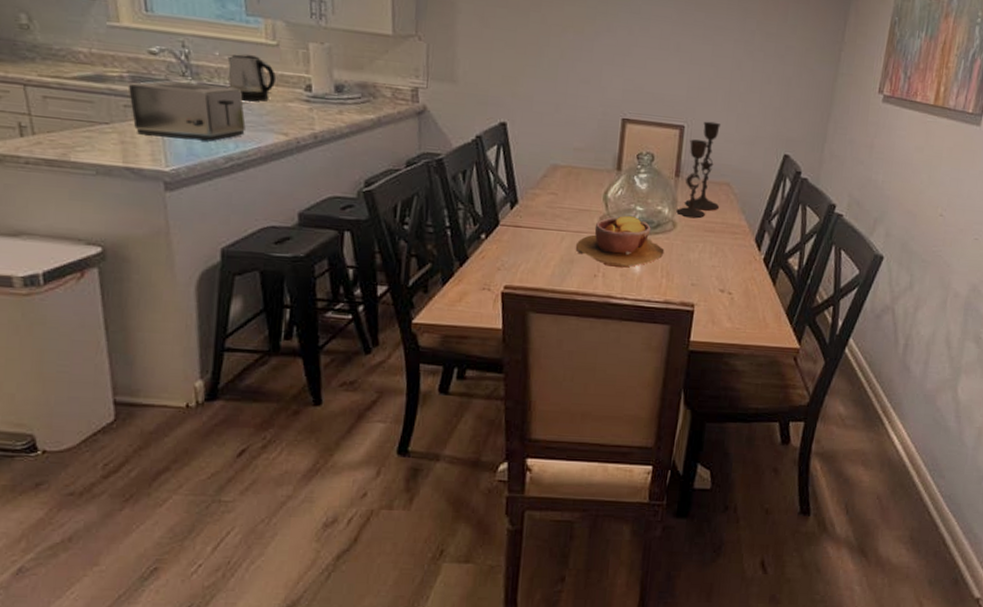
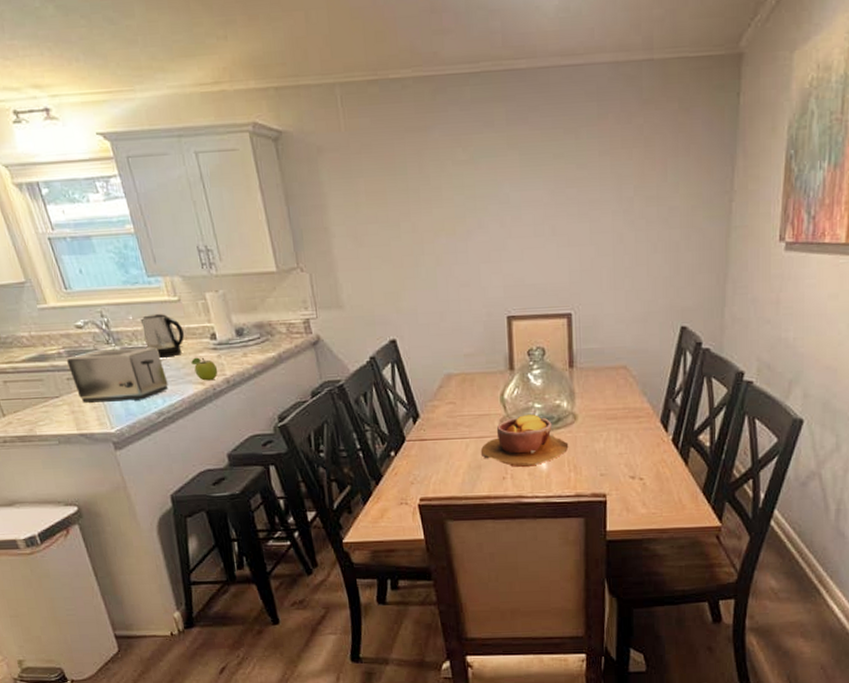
fruit: none [277,106,307,133] -> present [191,357,218,381]
candlestick: present [676,121,720,219] -> none [575,304,618,408]

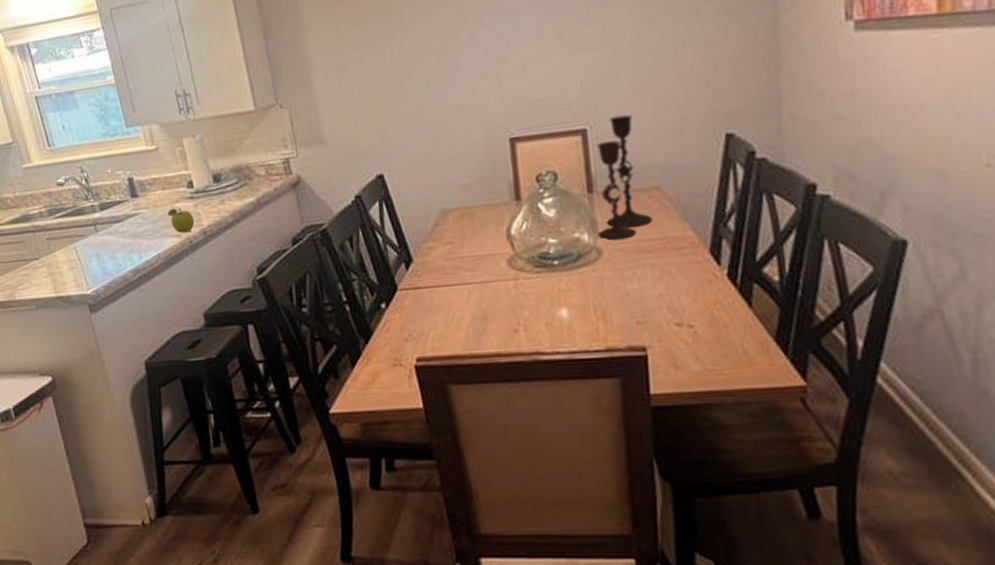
toaster: present [66,347,169,403] -> none [47,200,145,264]
kettle: present [140,313,184,358] -> none [118,163,161,211]
bowl: present [480,414,569,467] -> none [485,251,594,317]
candlestick: none [575,304,618,408] -> present [597,114,652,241]

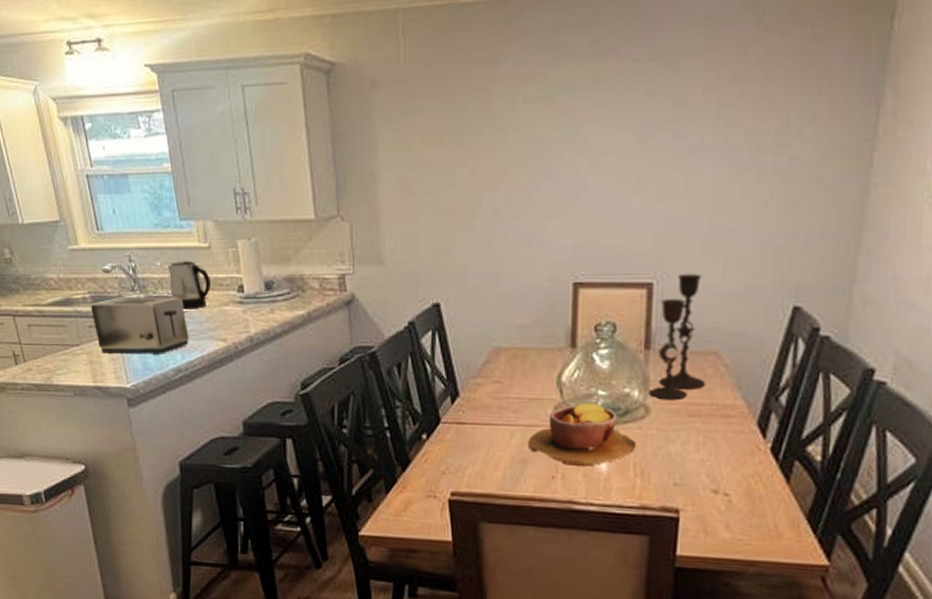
toaster: none [47,200,145,264] -> present [90,297,189,354]
kettle: none [118,163,161,211] -> present [168,260,210,309]
fruit: present [167,207,195,234] -> none [215,311,242,338]
bowl: none [485,251,594,317] -> present [527,403,637,466]

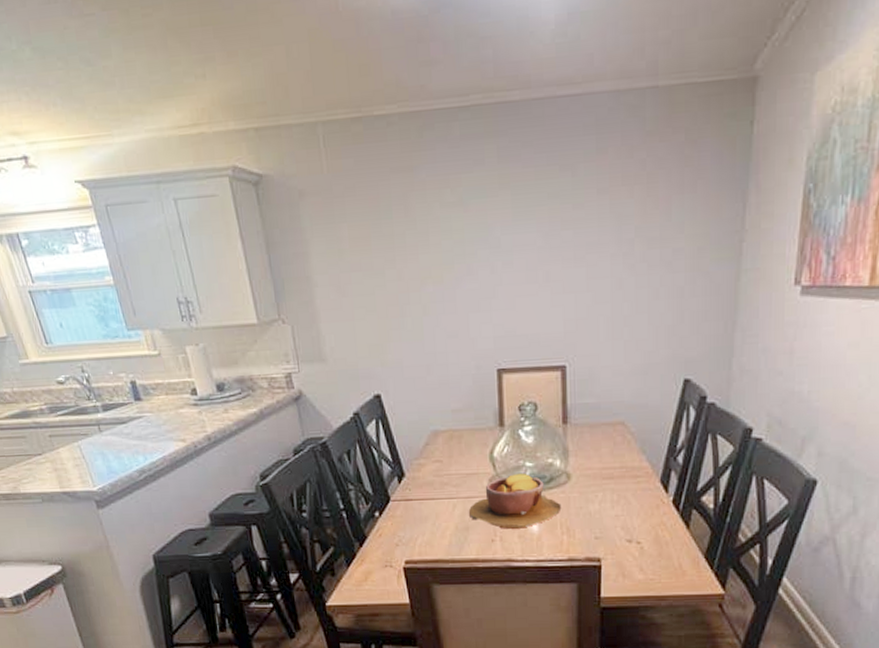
toaster: present [90,297,189,354] -> none [48,403,150,460]
kettle: present [168,260,210,309] -> none [120,368,165,414]
candlestick: present [649,273,705,401] -> none [569,355,615,467]

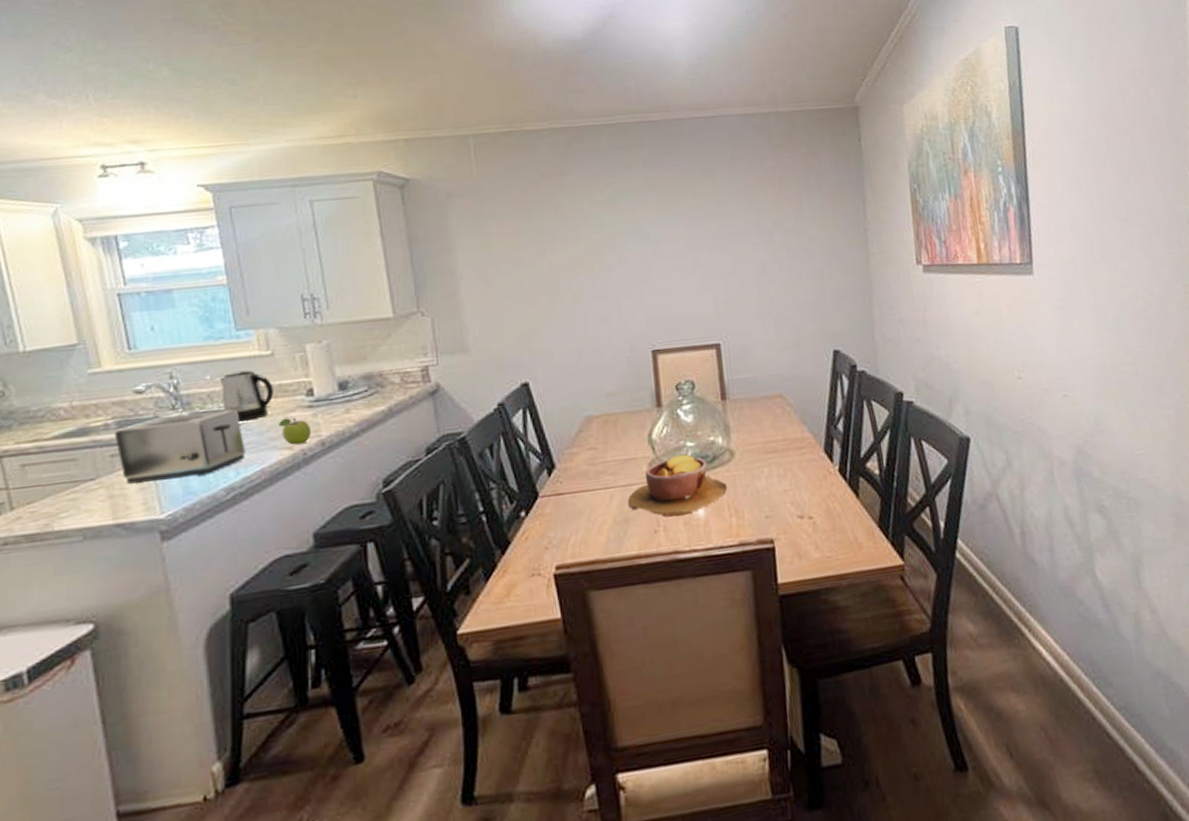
toaster: none [48,403,150,460] -> present [114,410,245,484]
kettle: none [120,368,165,414] -> present [220,370,273,422]
fruit: none [172,413,199,438] -> present [278,417,312,446]

